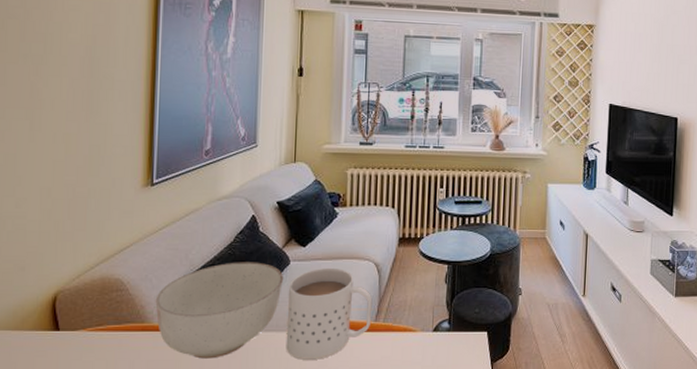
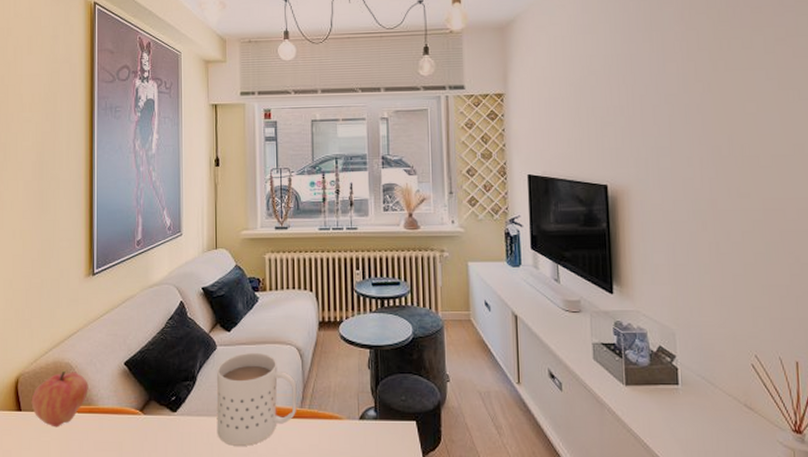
fruit: none [72,285,142,347] -> present [31,369,89,428]
bowl: present [155,262,284,359] -> none [99,347,212,442]

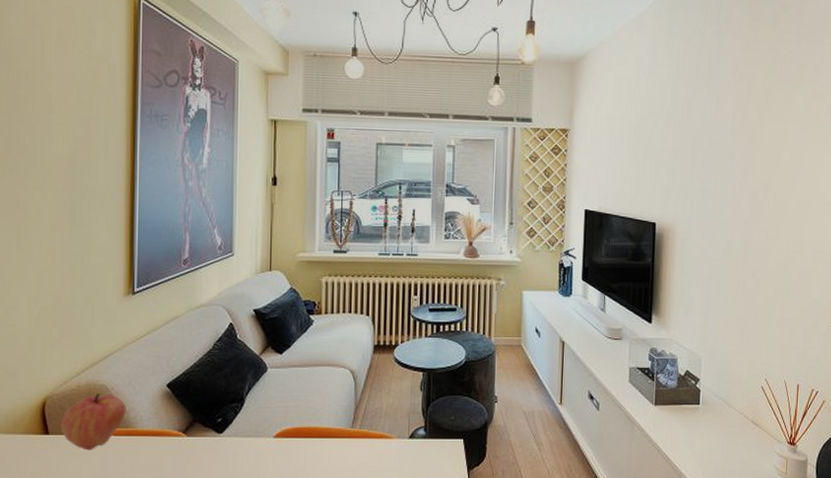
mug: present [216,352,297,446] -> none [265,374,349,465]

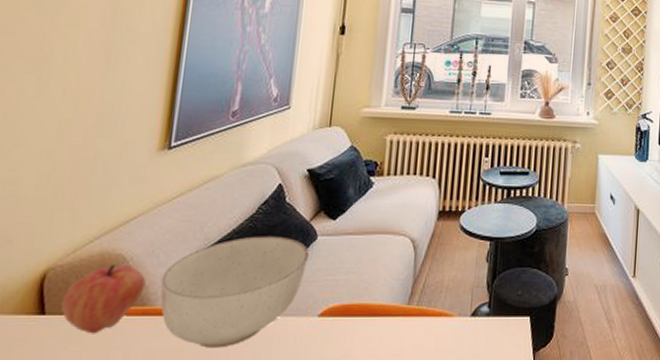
bowl: none [138,369,262,463] -> present [160,236,310,348]

